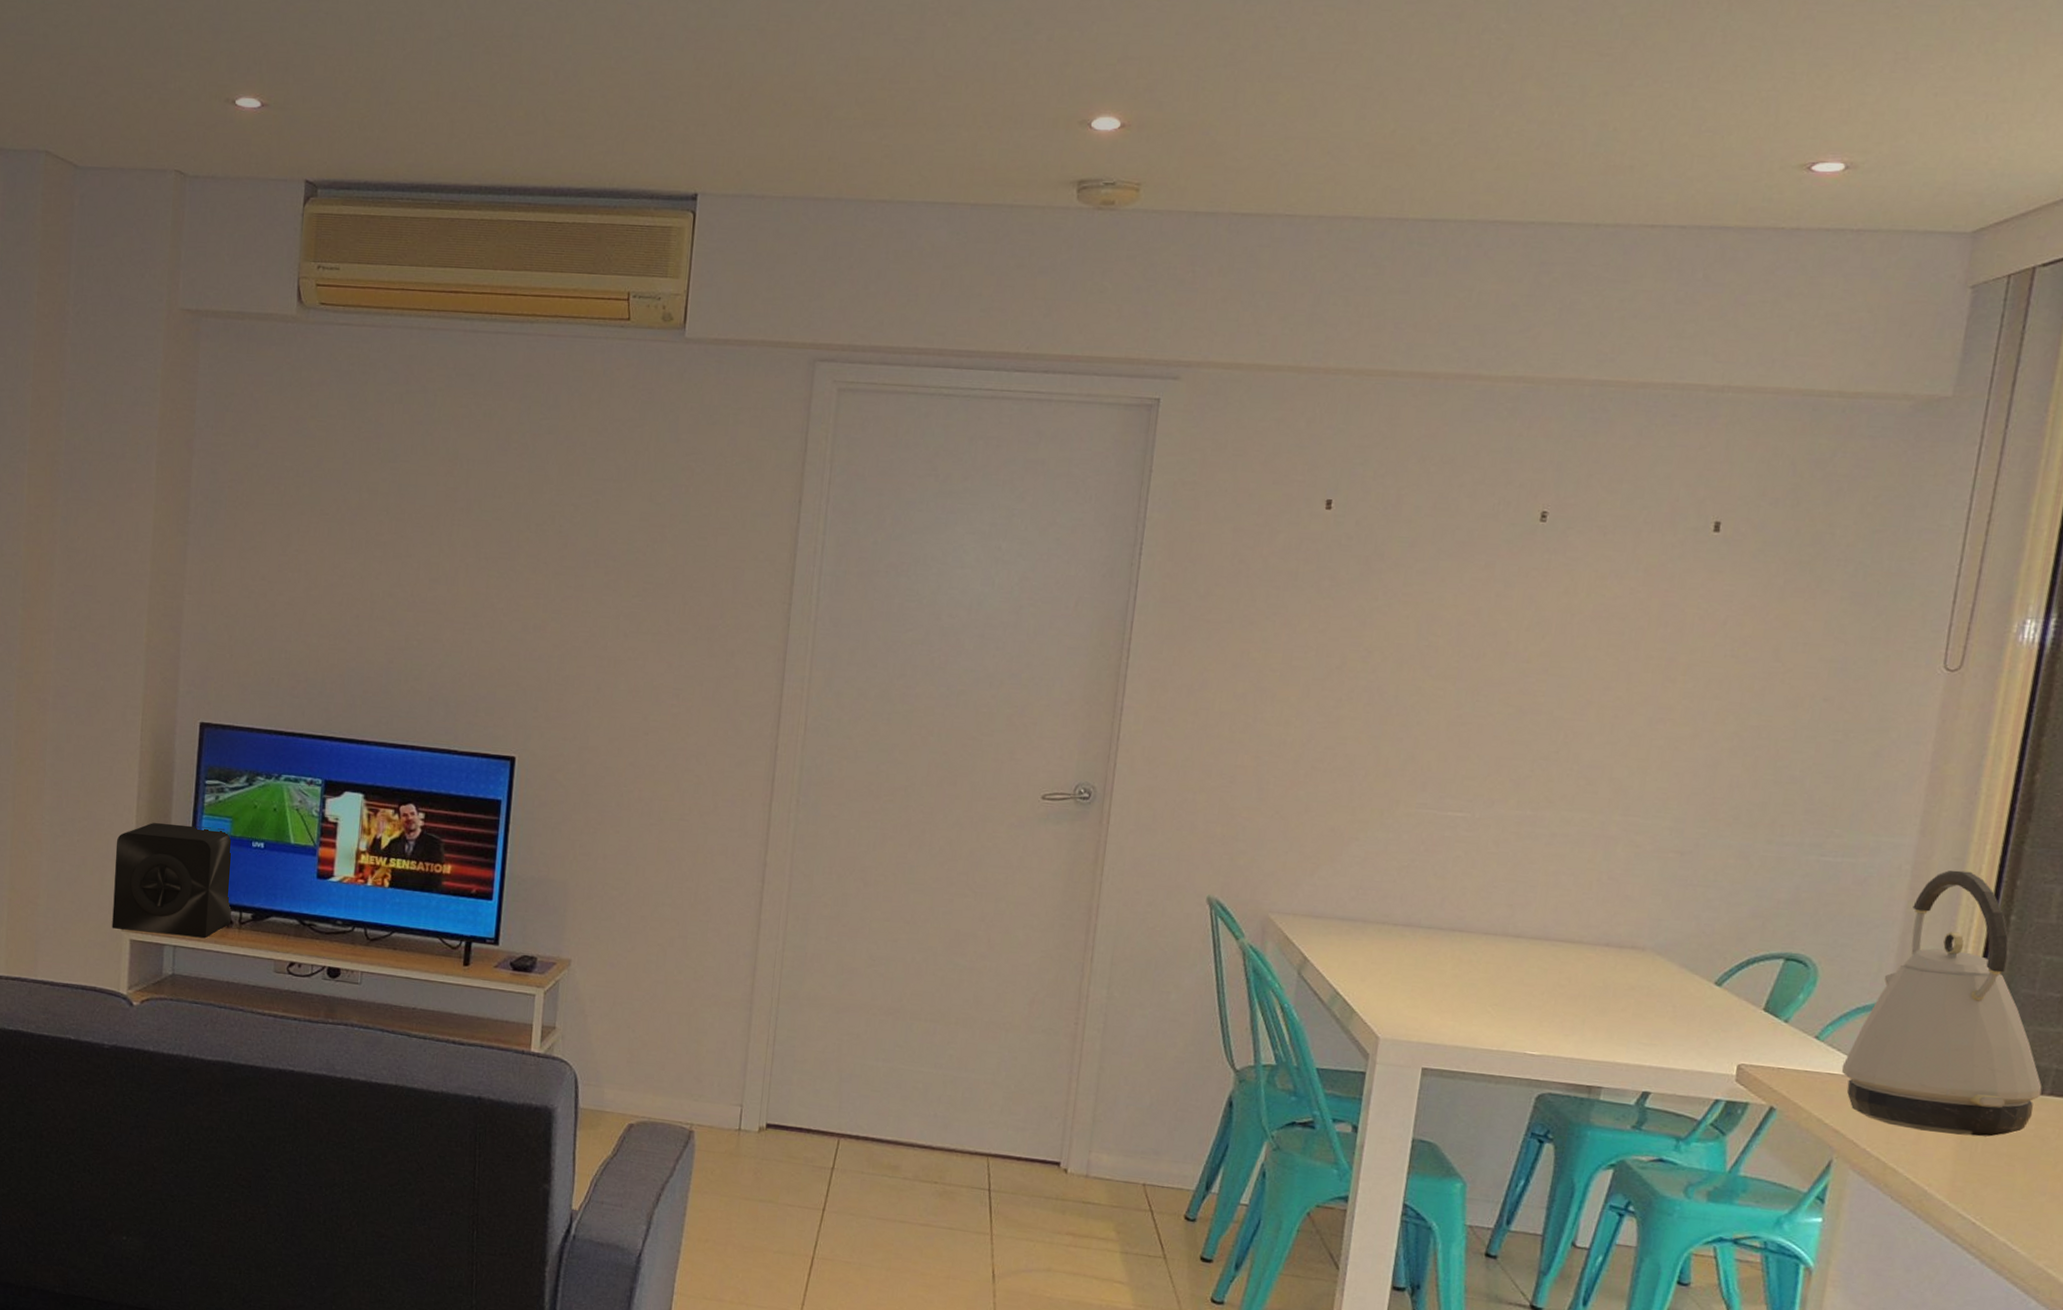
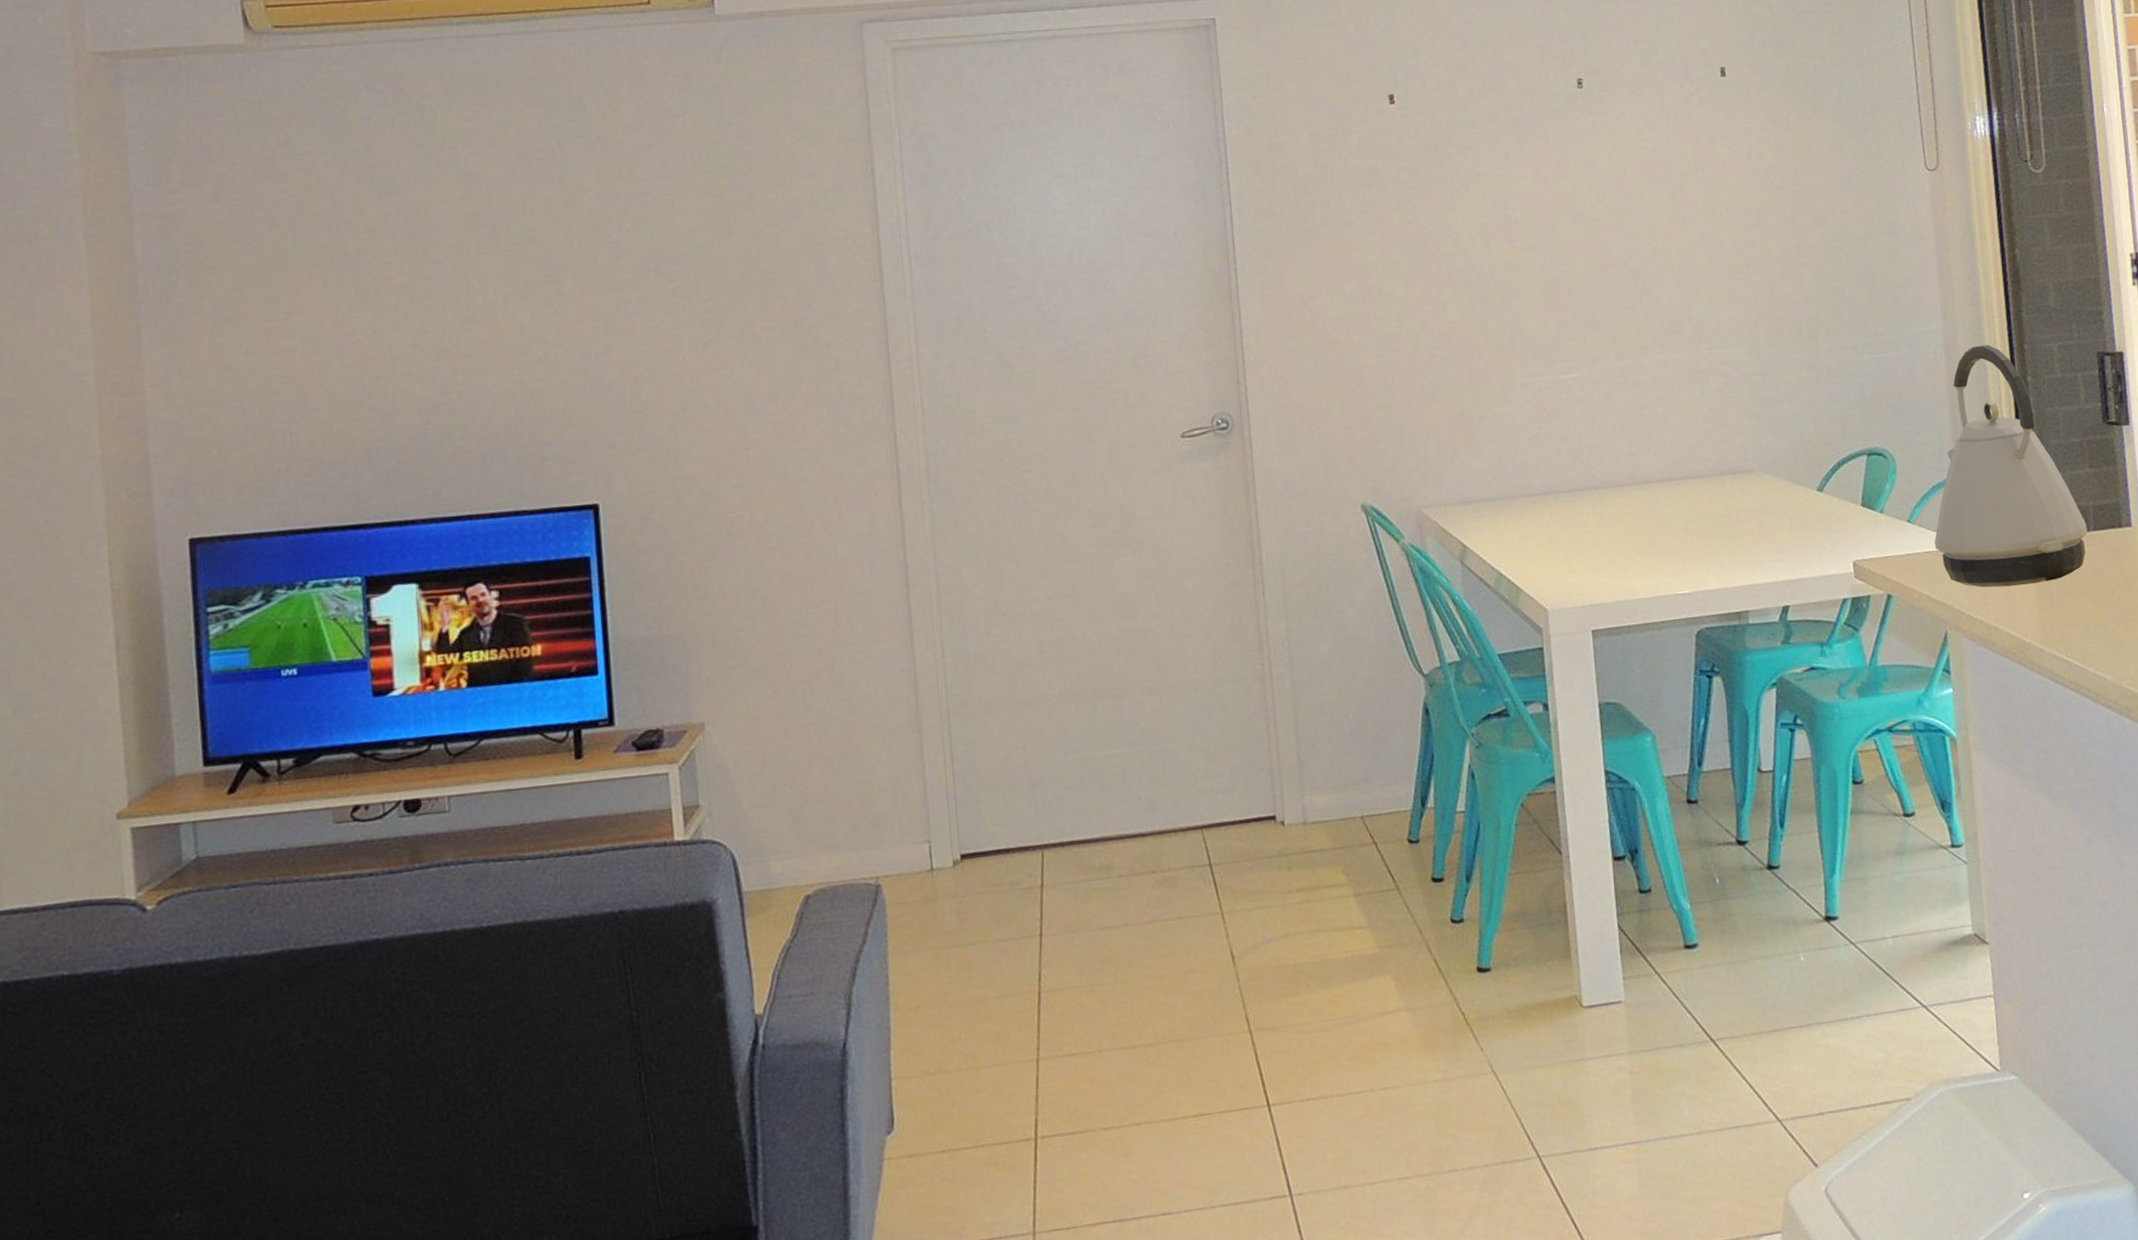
speaker: present [112,823,231,938] -> none [93,662,267,819]

